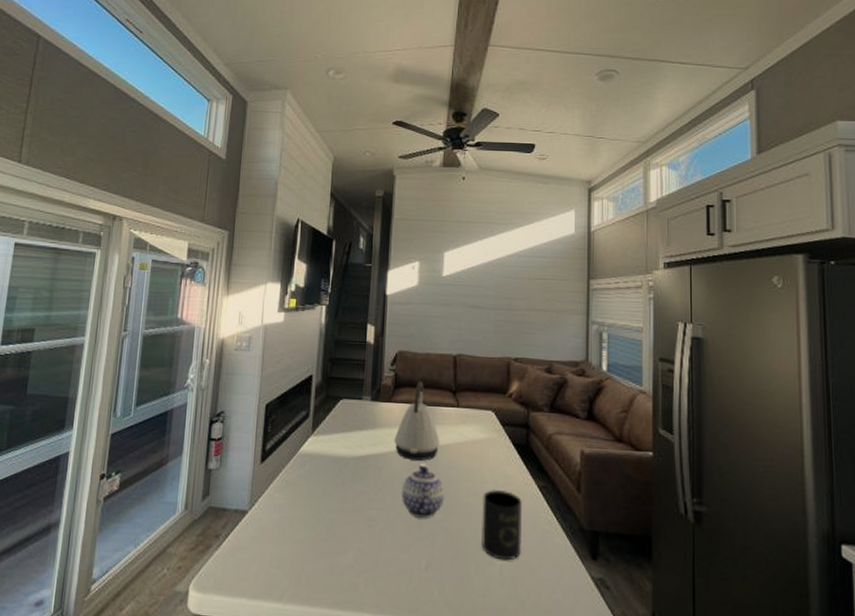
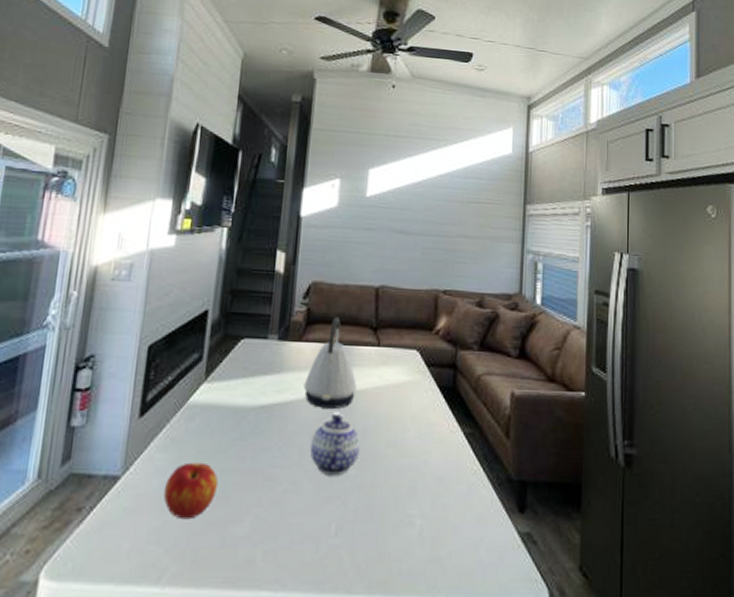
apple: none [282,502,326,549] -> present [163,462,219,520]
mug: present [481,489,522,561] -> none [400,438,446,519]

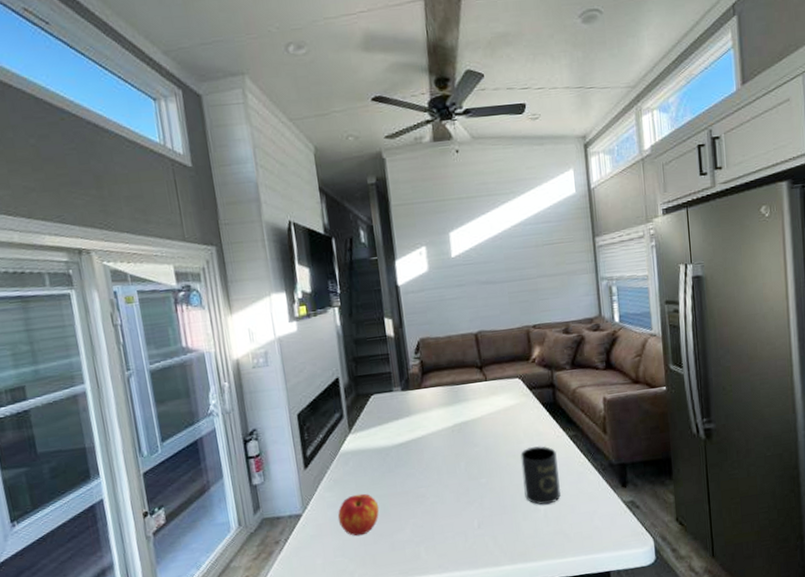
kettle: present [303,317,357,409] -> none [430,364,475,437]
teapot: present [310,413,361,475] -> none [445,439,486,486]
mug: none [400,438,446,519] -> present [520,445,561,505]

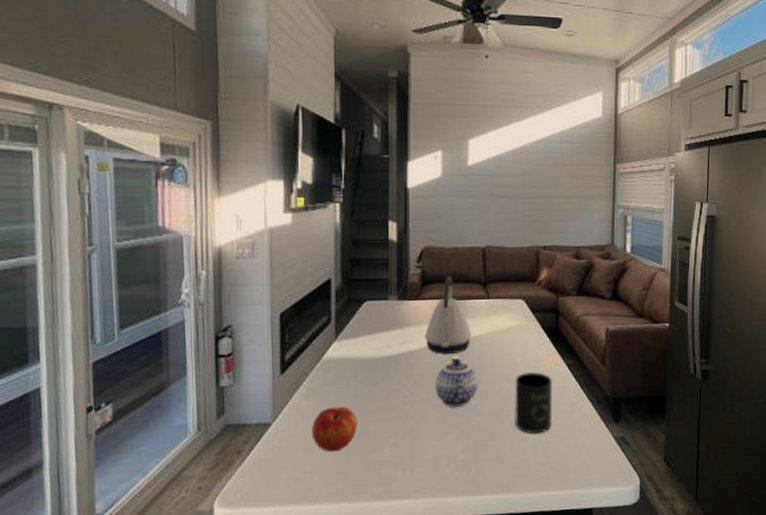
kettle: none [430,364,475,437] -> present [424,276,472,354]
teapot: none [445,439,486,486] -> present [436,357,479,407]

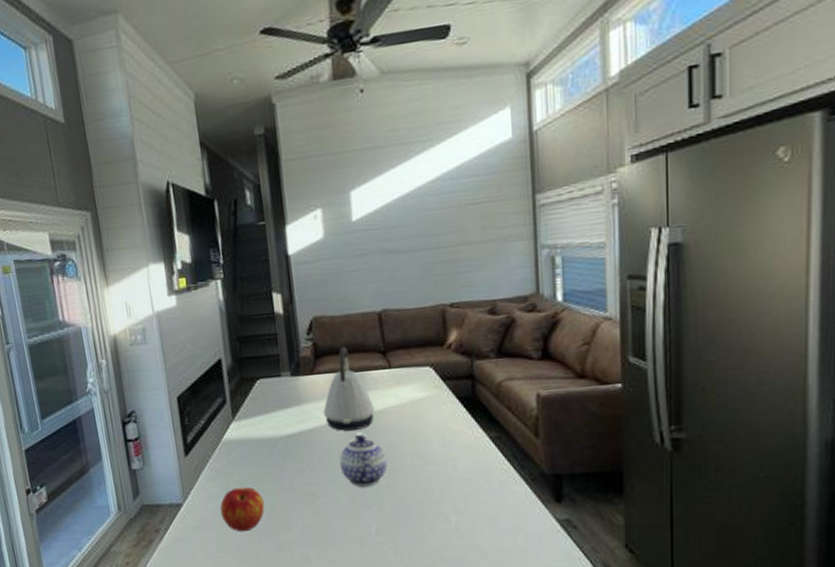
mug: present [515,371,553,434] -> none [429,446,478,515]

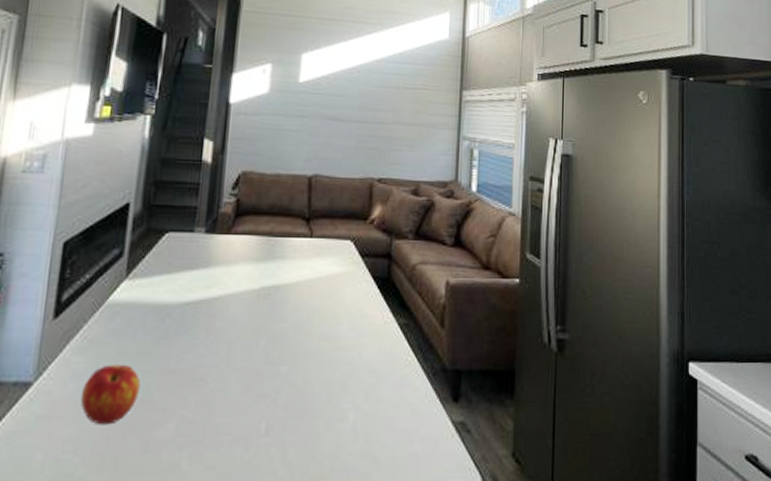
kettle: present [323,347,375,431] -> none [232,208,289,303]
teapot: present [340,434,388,487] -> none [239,308,293,372]

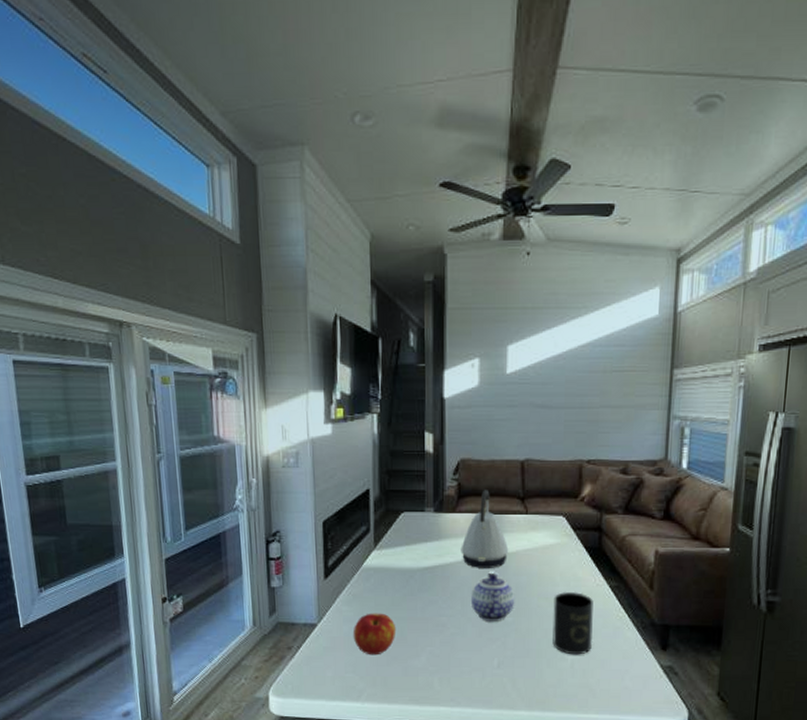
kettle: none [232,208,289,303] -> present [461,490,509,568]
teapot: none [239,308,293,372] -> present [472,572,515,621]
mug: none [332,330,380,413] -> present [552,591,593,655]

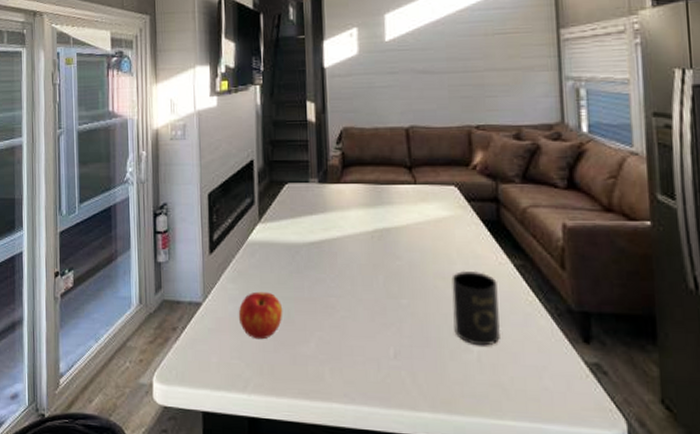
kettle: present [461,490,509,568] -> none [347,159,399,243]
teapot: present [472,572,515,621] -> none [361,248,409,304]

